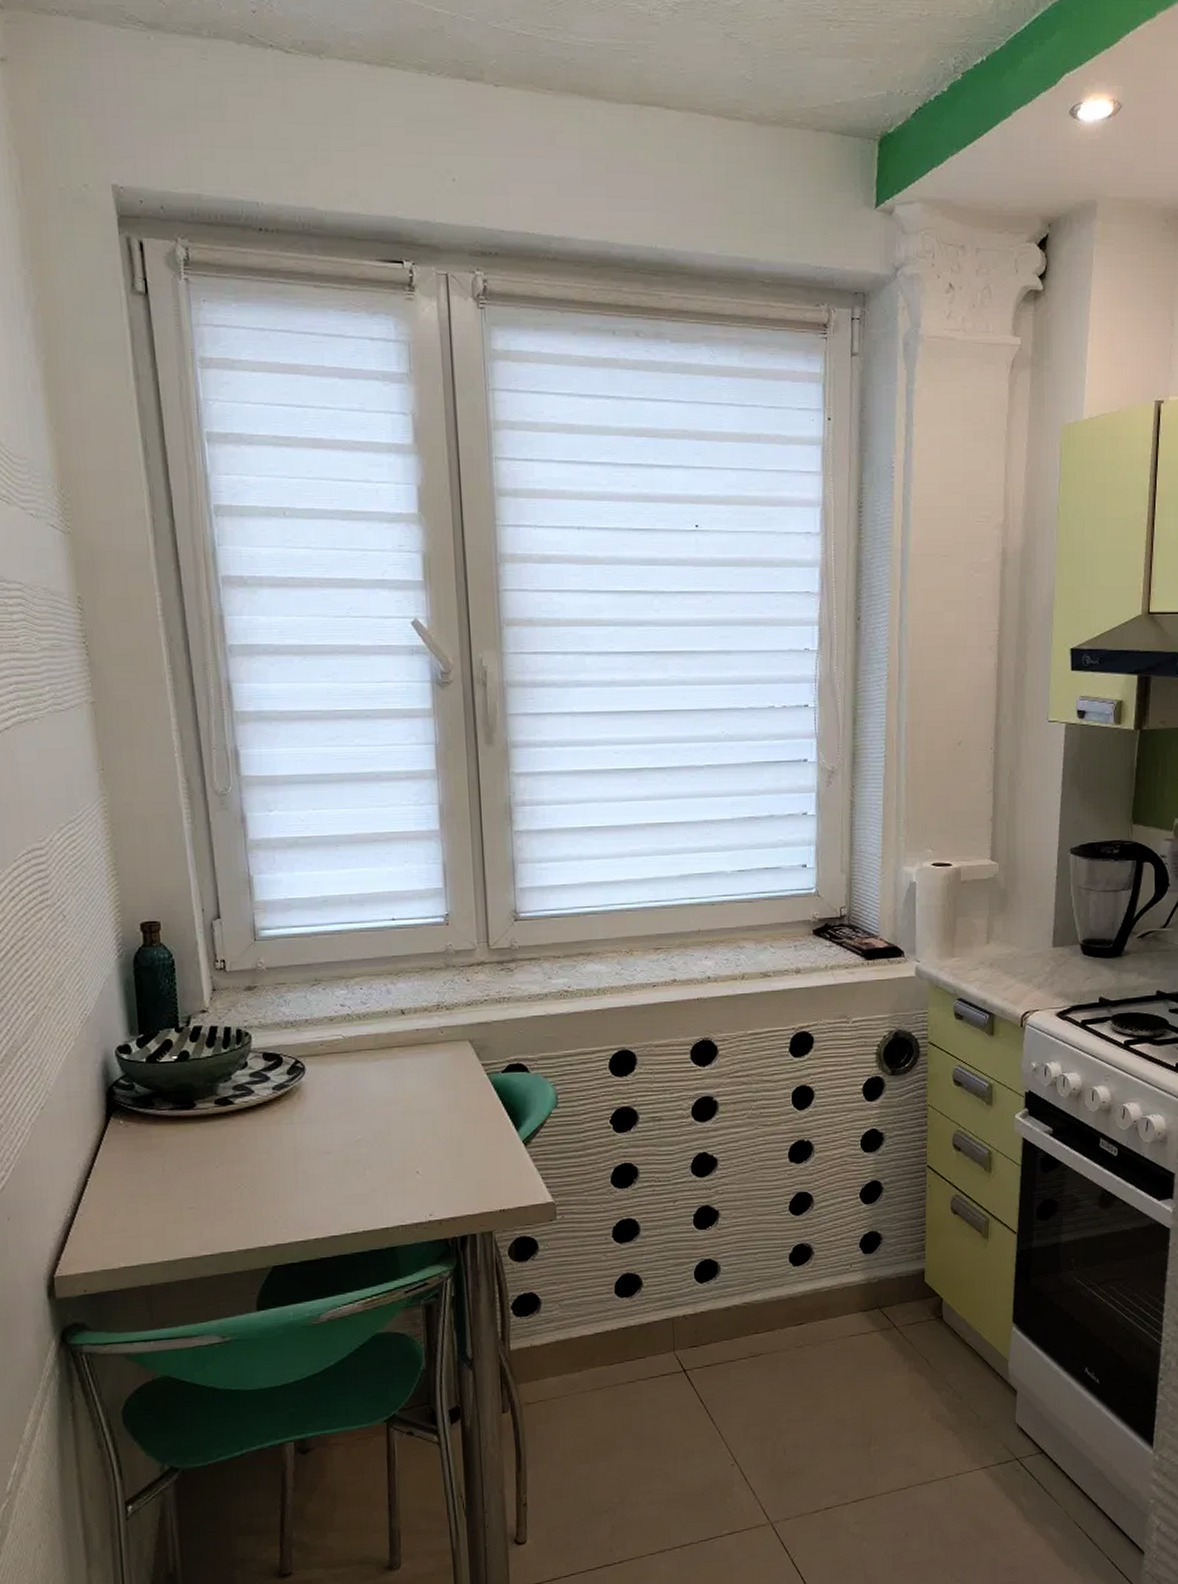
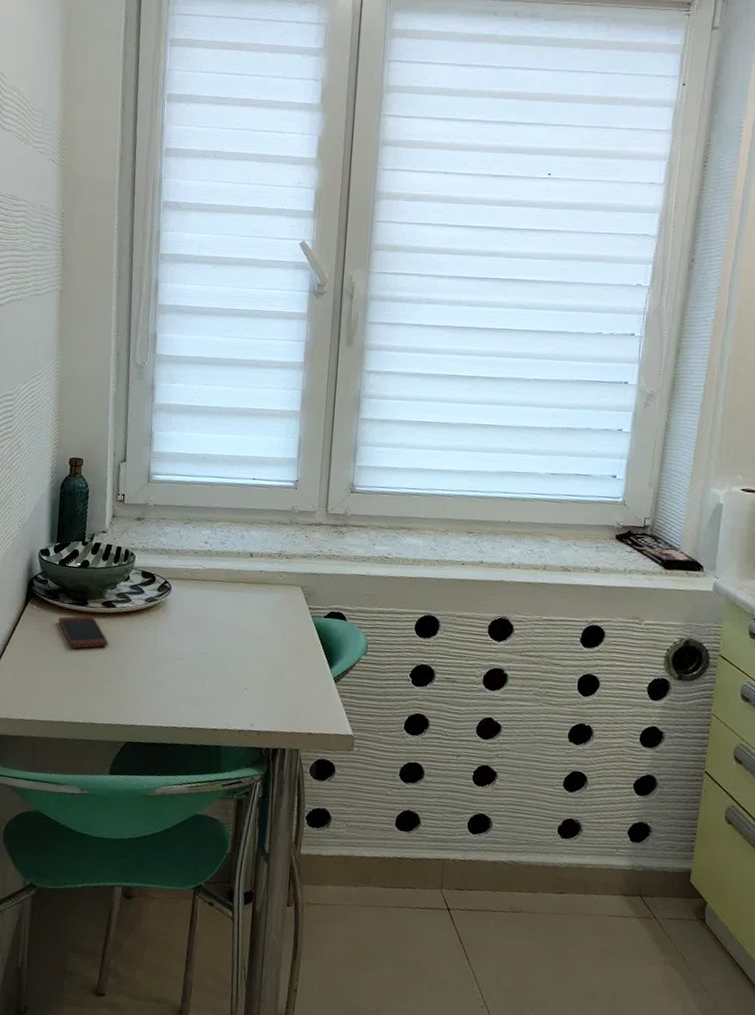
smartphone: none [156,1120,231,1165] -> present [58,615,108,649]

